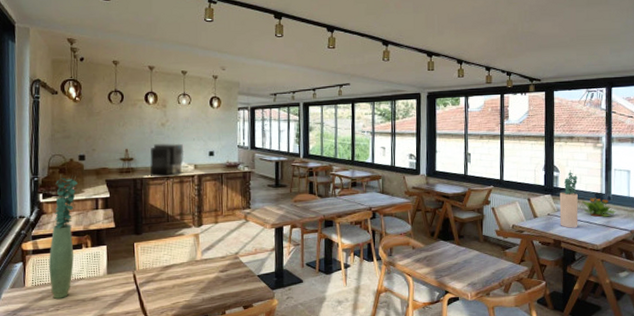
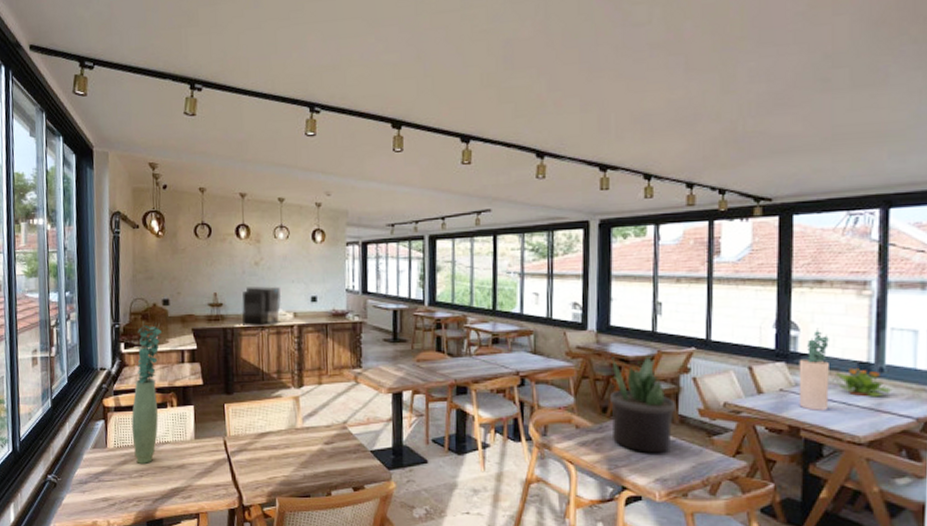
planter: none [436,193,481,265] -> present [610,357,677,453]

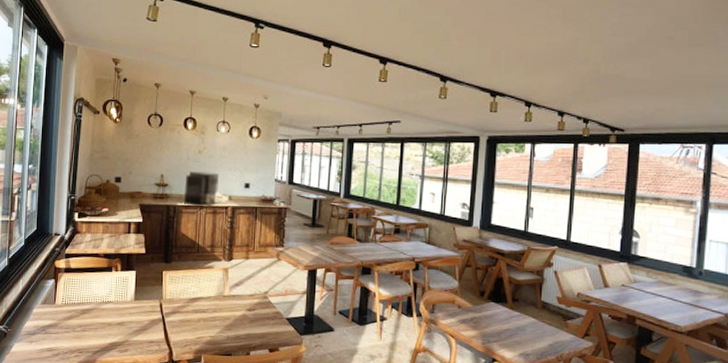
vase: present [131,321,161,464] -> none [78,195,112,320]
planter: present [610,357,677,453] -> none [487,250,540,332]
vase: present [799,328,829,411] -> none [636,236,662,304]
potted flower: present [834,369,893,397] -> none [665,271,708,295]

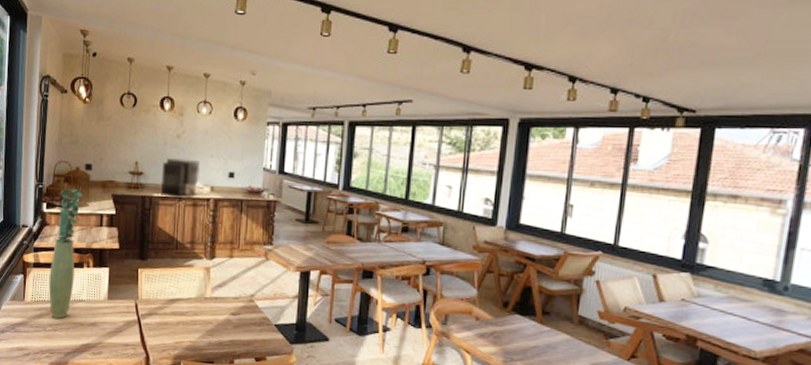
vase: none [78,195,112,320] -> present [49,184,82,319]

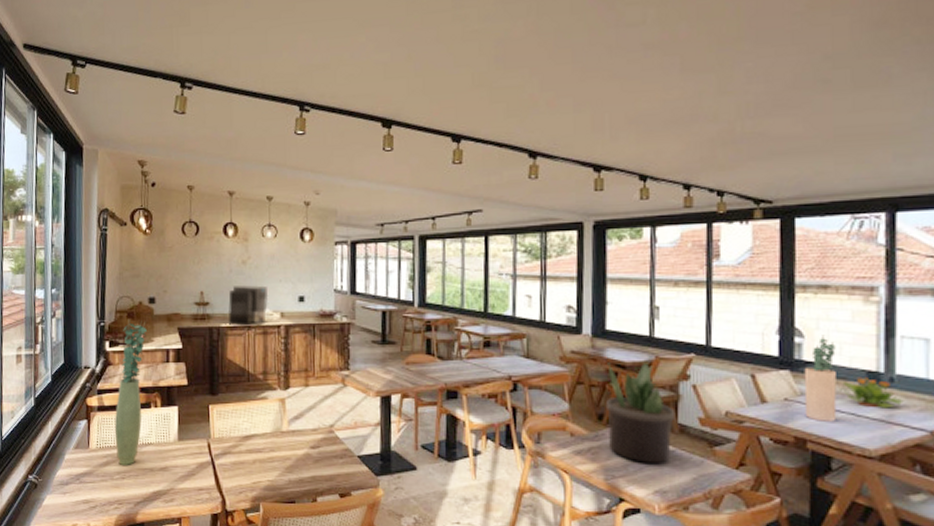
planter: none [511,255,577,350] -> present [606,362,676,463]
vase: none [699,242,737,323] -> present [804,335,837,422]
potted flower: none [738,285,795,315] -> present [842,378,904,409]

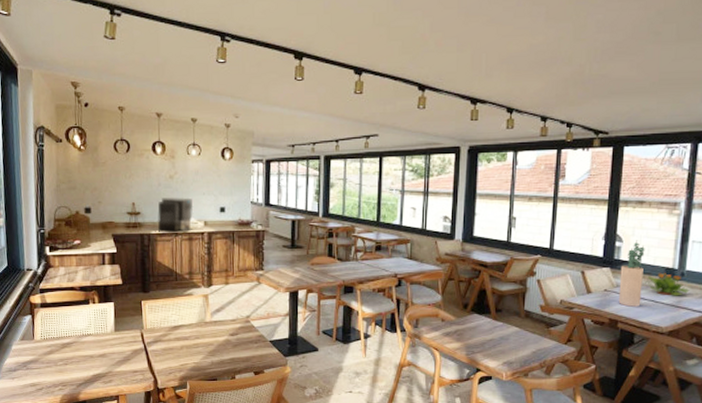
vase: present [114,320,147,465] -> none [56,227,84,353]
planter: present [606,362,676,463] -> none [471,262,523,341]

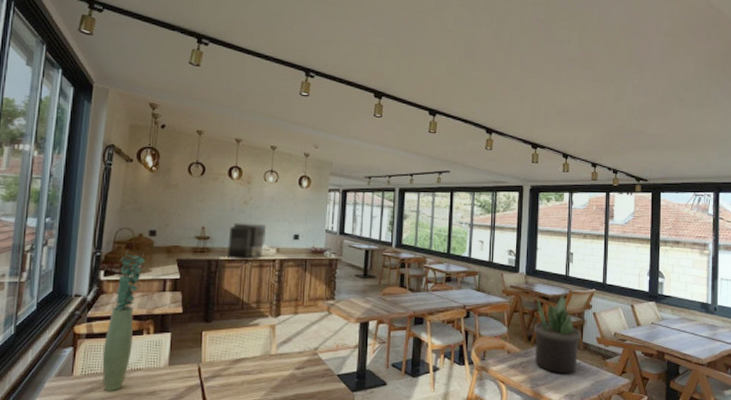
vase: none [56,227,84,353] -> present [102,250,145,391]
planter: none [471,262,523,341] -> present [534,295,582,373]
vase: present [618,240,645,307] -> none [664,276,683,339]
potted flower: present [647,273,690,296] -> none [686,308,722,329]

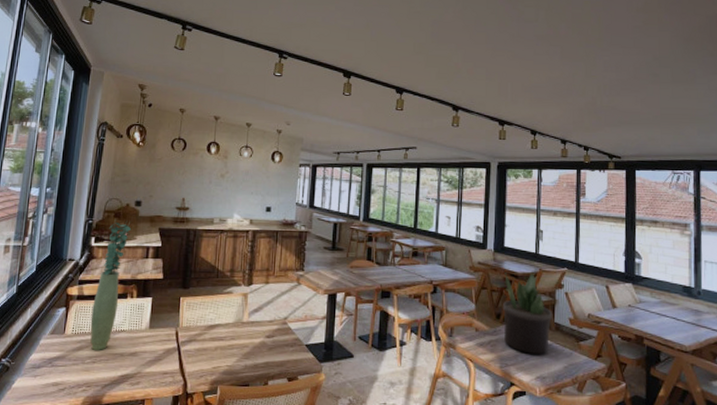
coffee machine: present [228,222,267,261] -> none [205,194,241,231]

